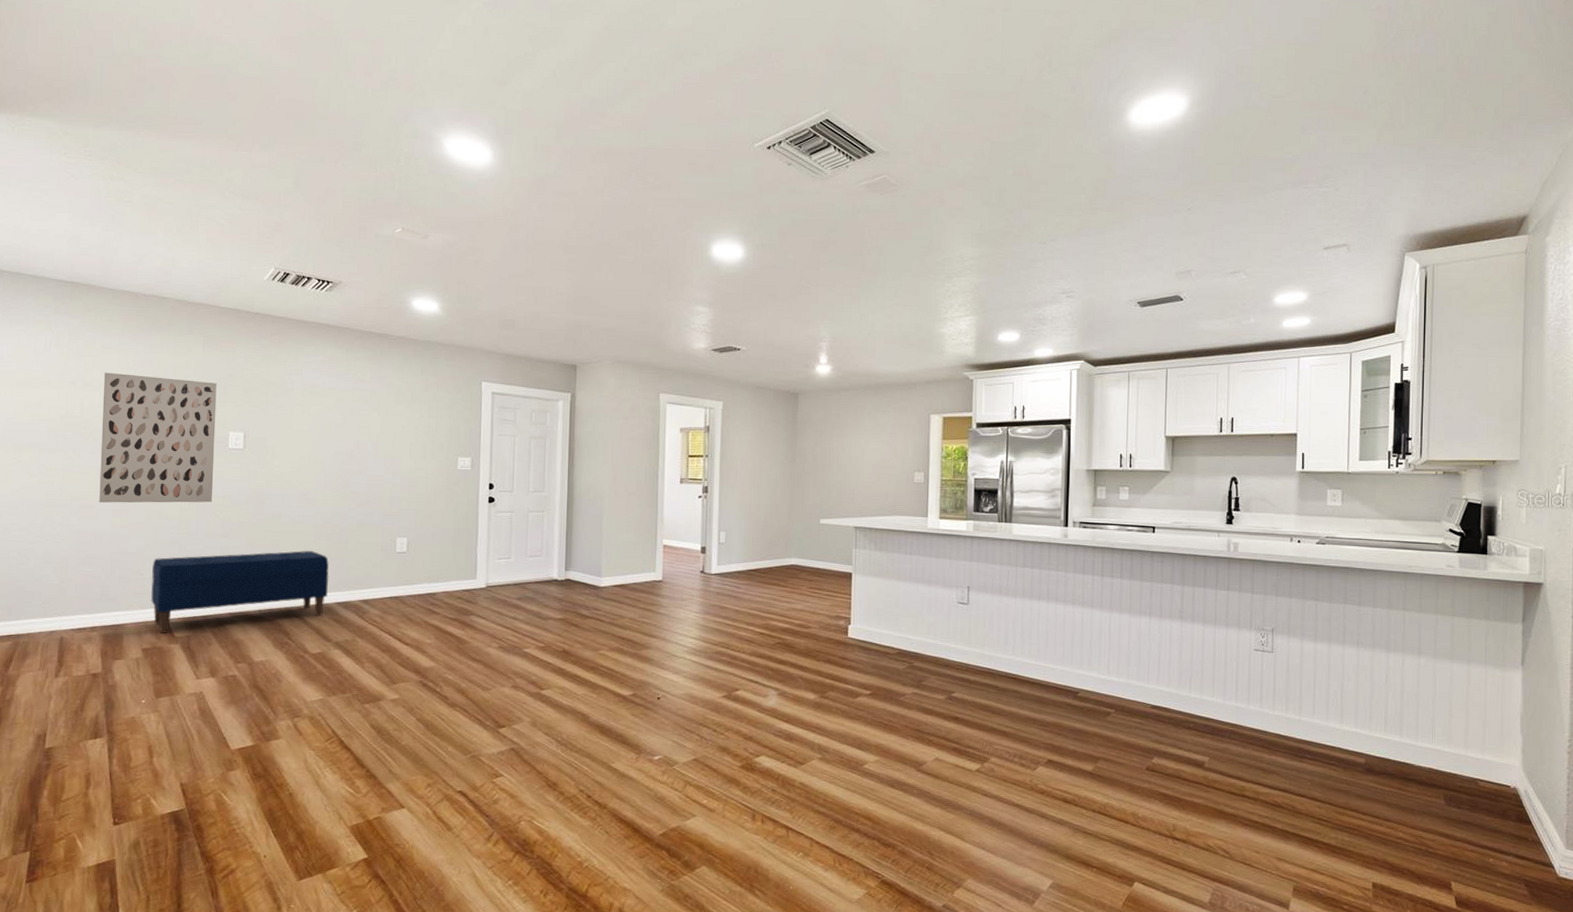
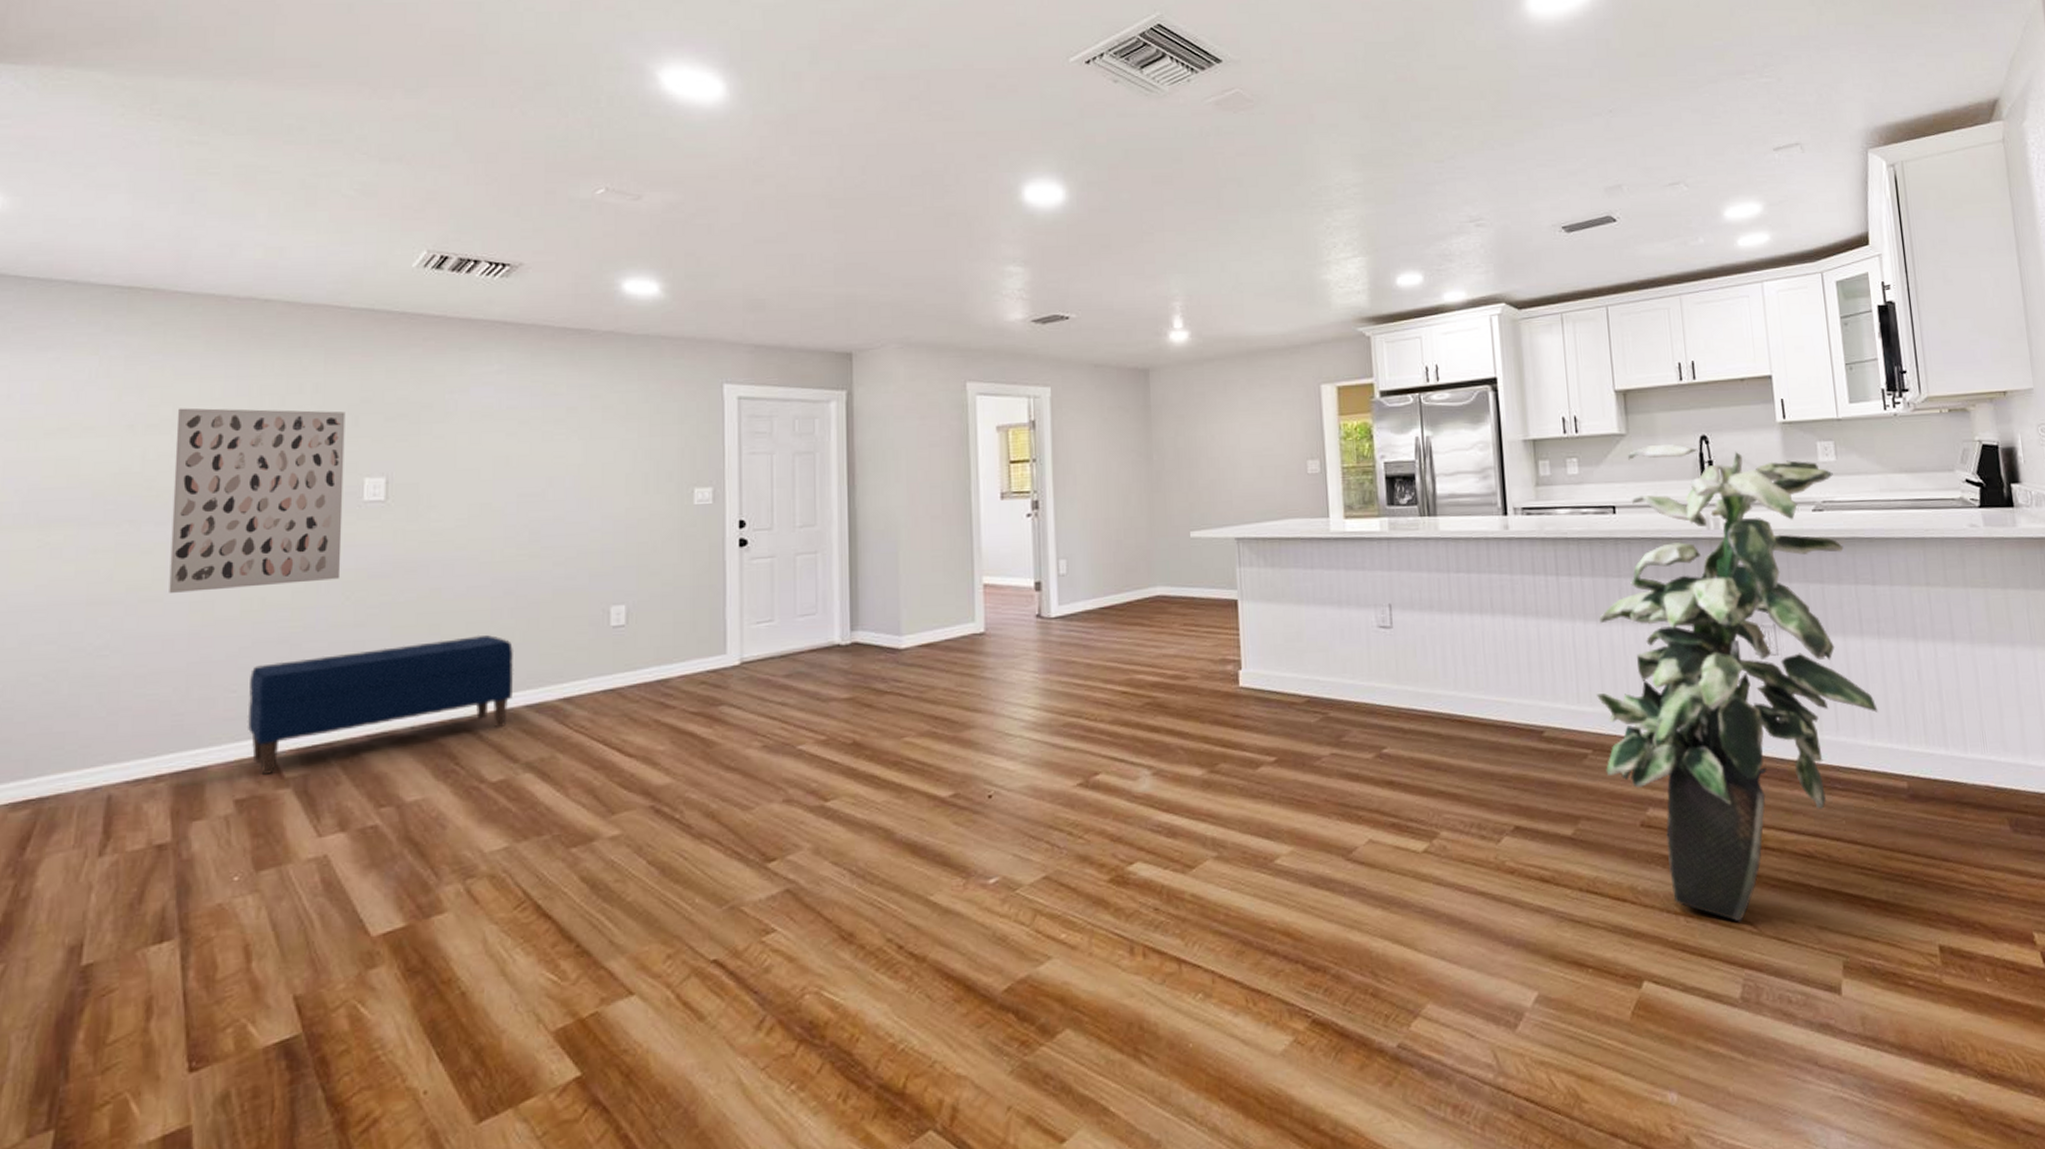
indoor plant: none [1123,481,1349,848] -> present [1597,443,1878,922]

